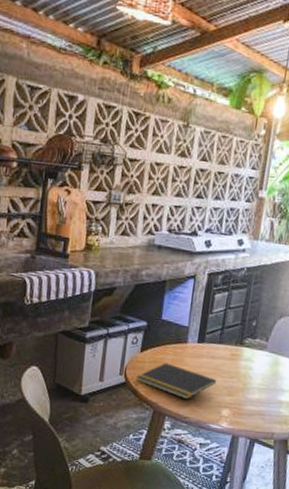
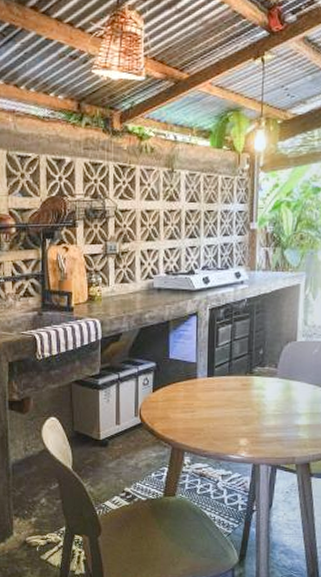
notepad: present [136,363,217,400] -> none [151,400,231,434]

